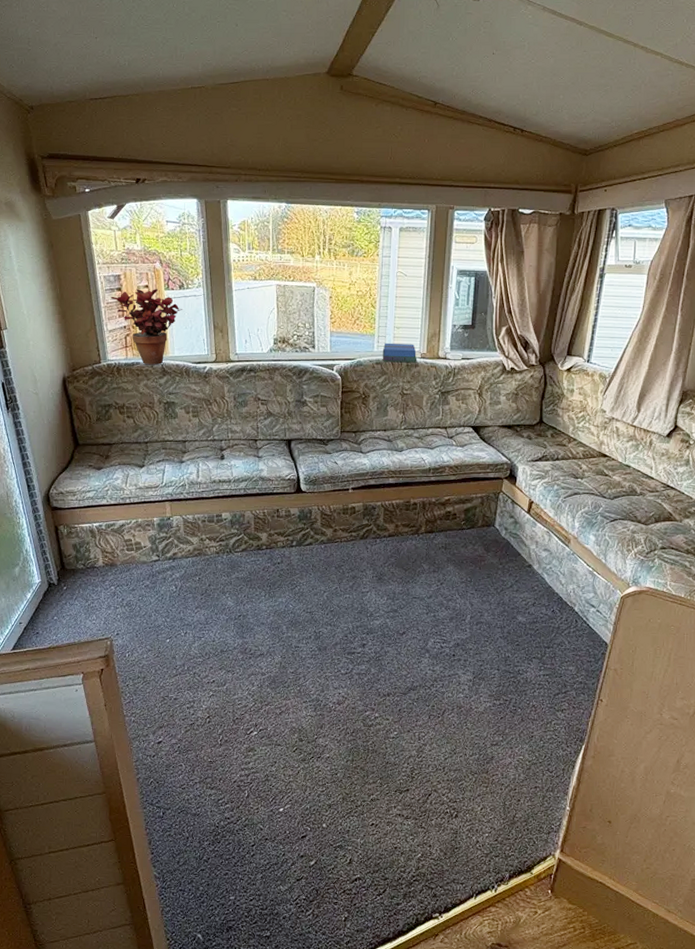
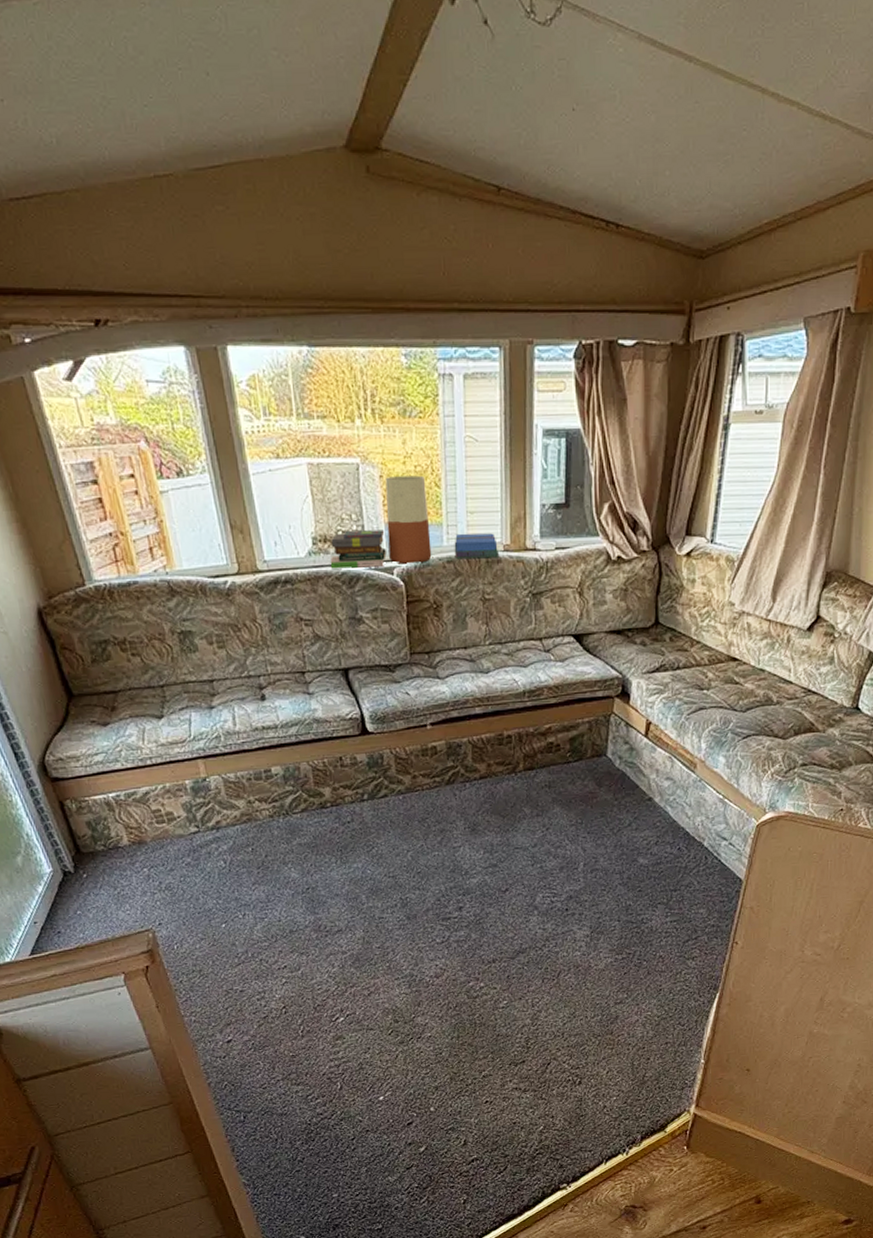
potted plant: present [110,289,183,365] -> none [84,479,186,584]
books: none [285,336,330,364] -> present [330,530,386,569]
vase: none [331,298,365,363] -> present [385,475,432,564]

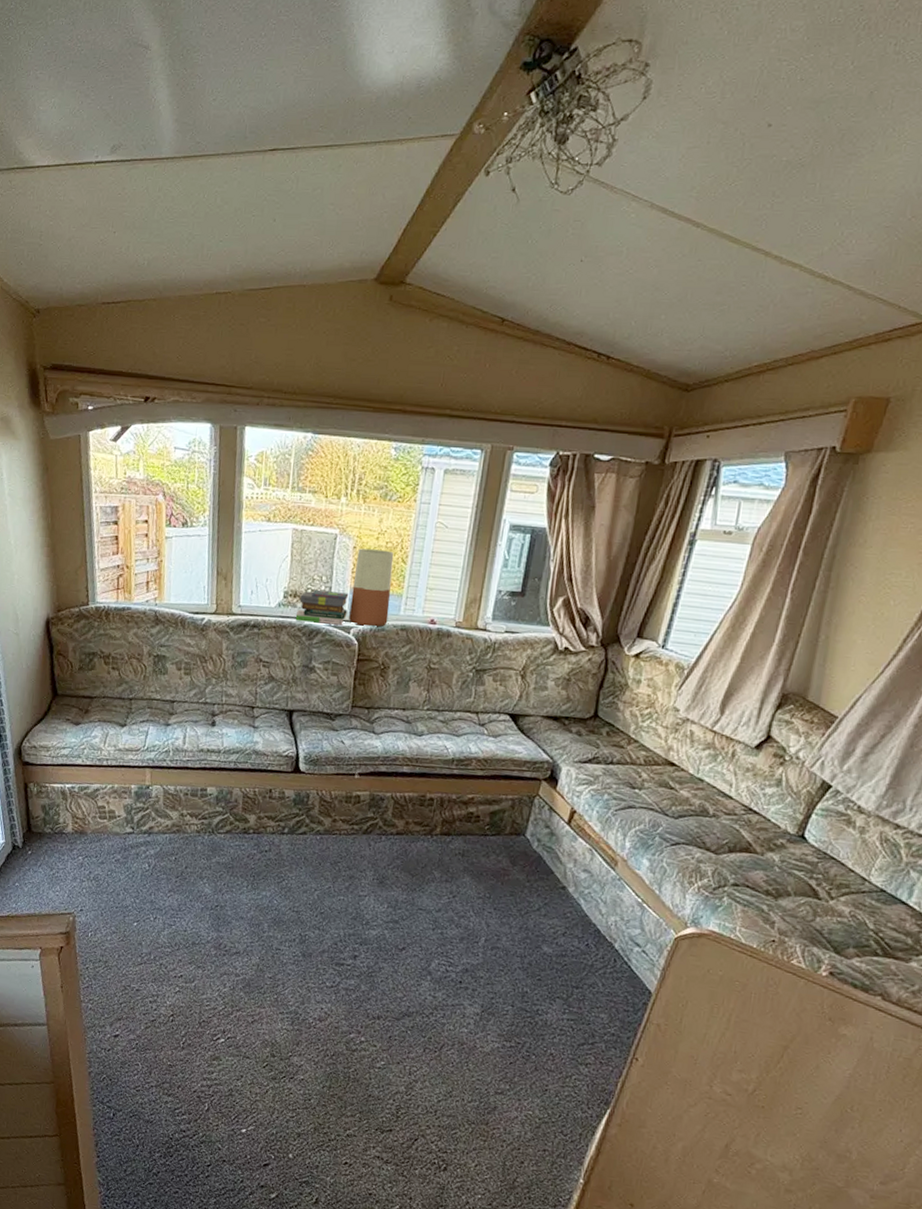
books: present [454,533,500,559] -> none [408,605,451,632]

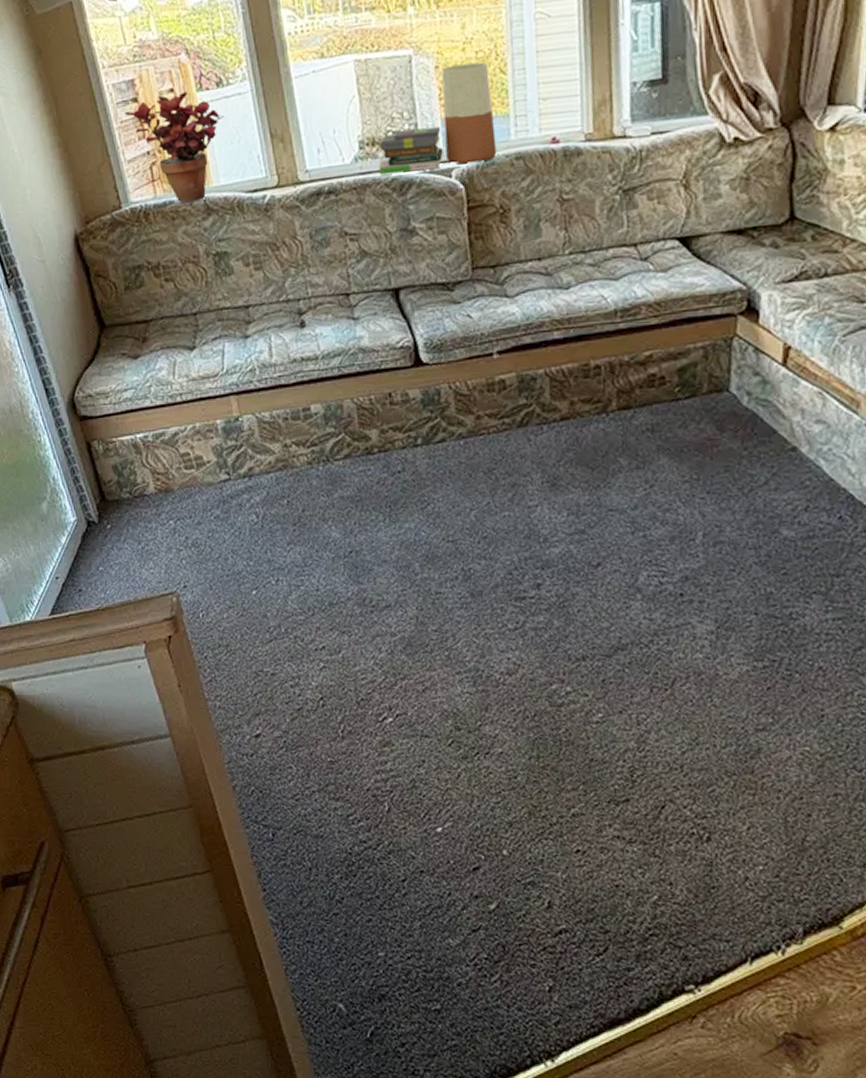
potted plant: none [105,523,184,612] -> present [124,92,225,204]

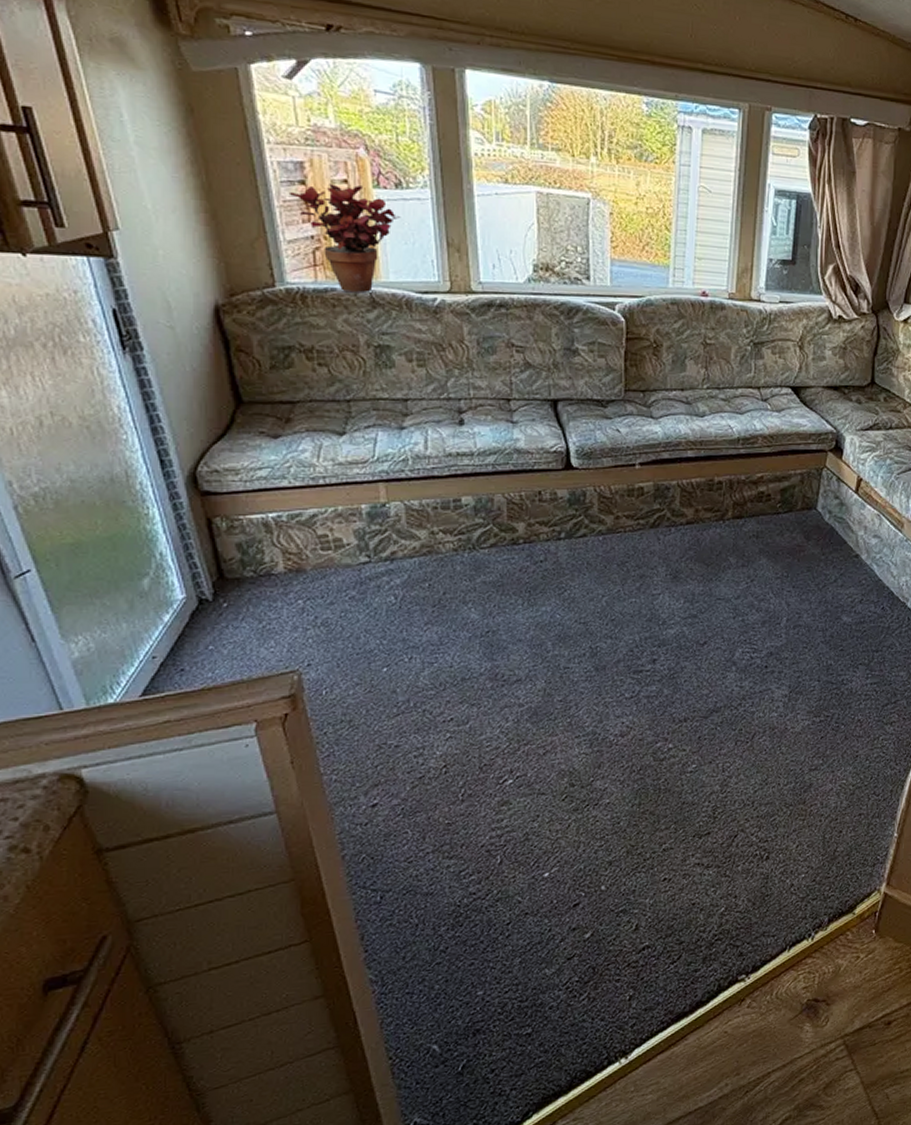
books: present [378,127,443,175] -> none [549,262,610,301]
vase: present [441,61,497,165] -> none [612,214,657,302]

